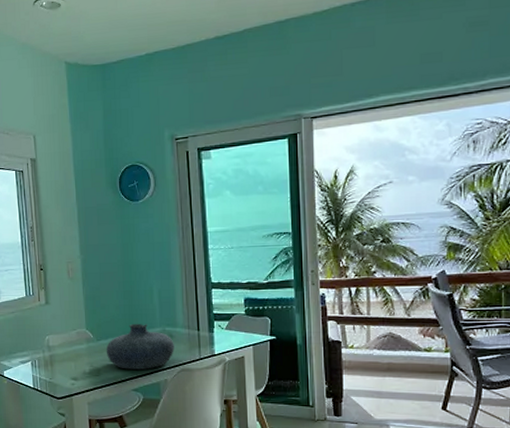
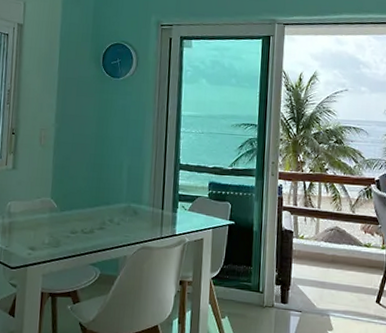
vase: present [106,324,174,369] -> none [68,197,138,244]

